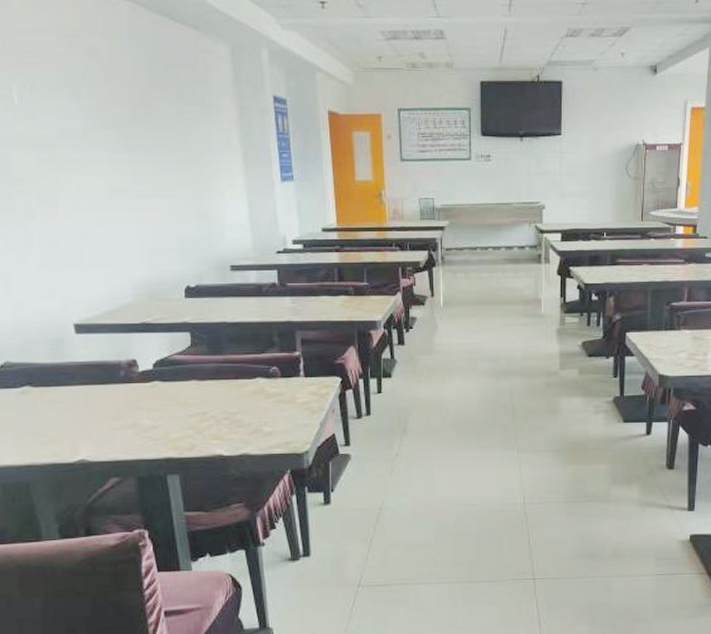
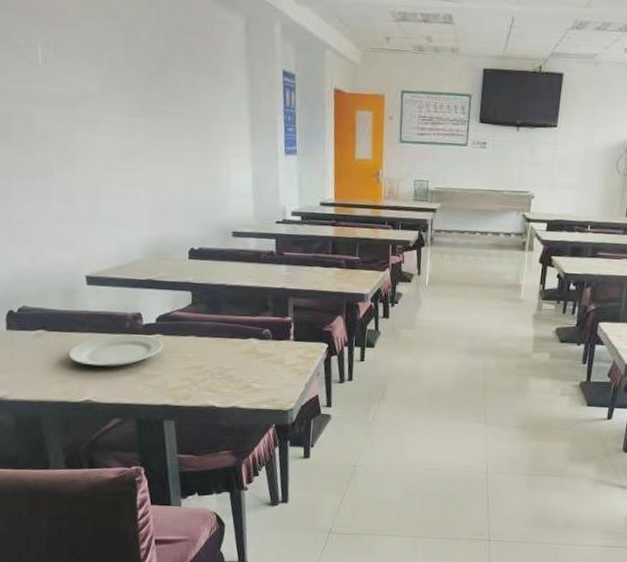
plate: none [58,383,162,422] -> present [68,334,163,367]

